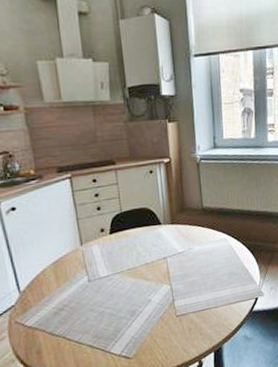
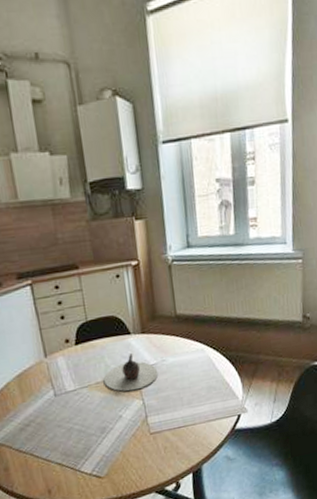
teapot: none [134,241,185,277] -> present [103,352,159,392]

